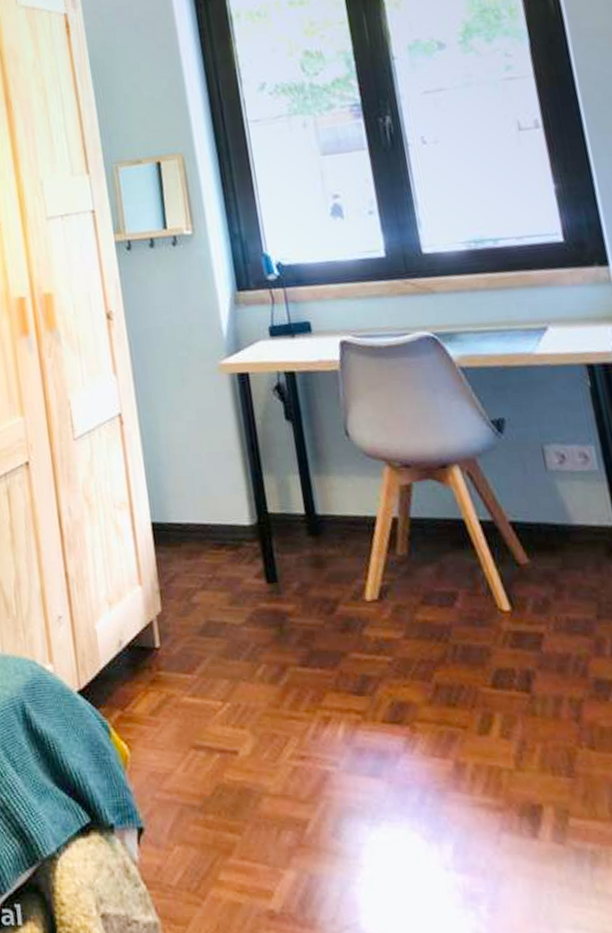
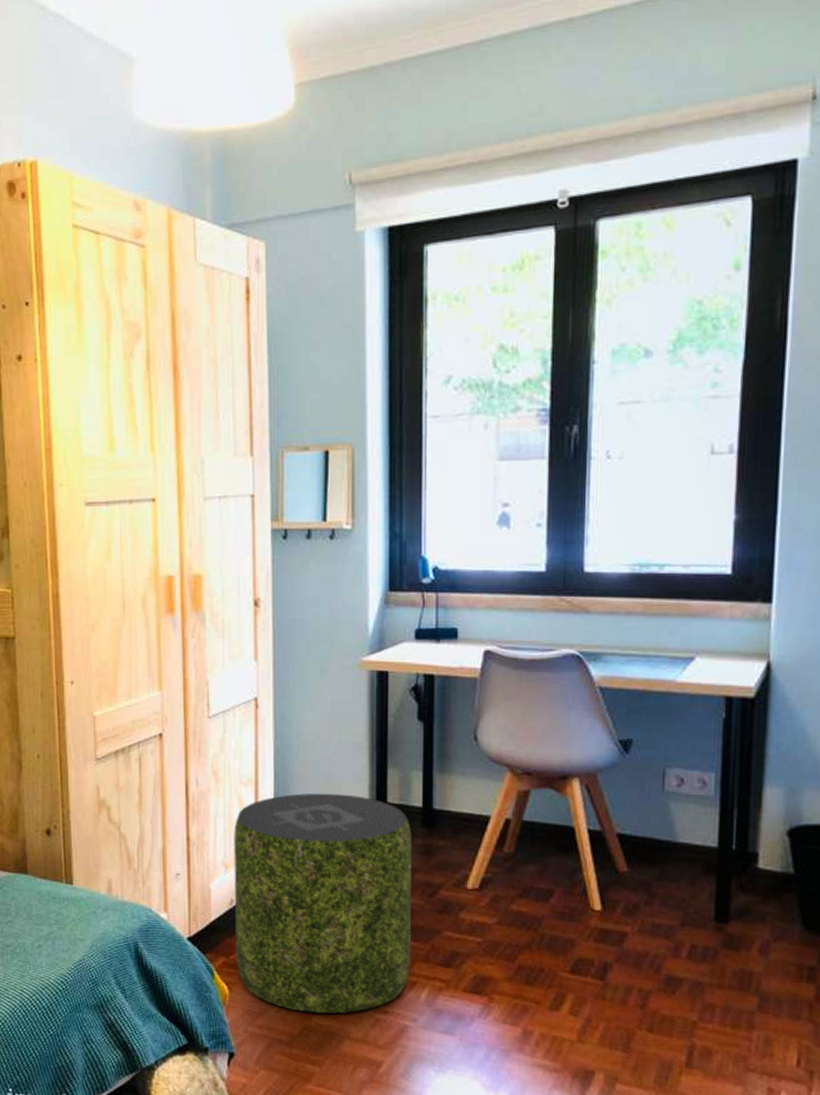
pouf: none [113,508,322,768] -> present [234,793,412,1014]

